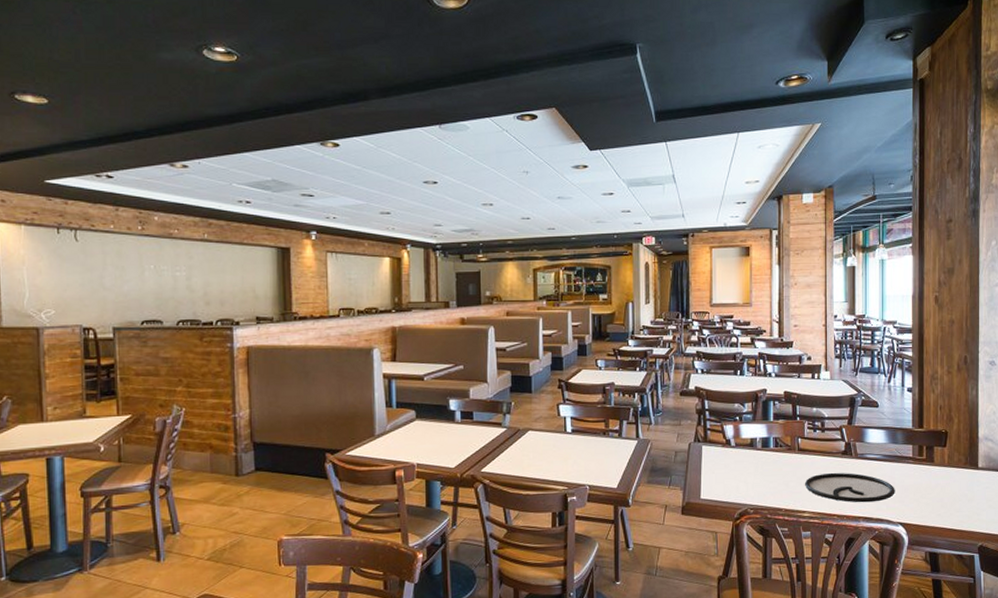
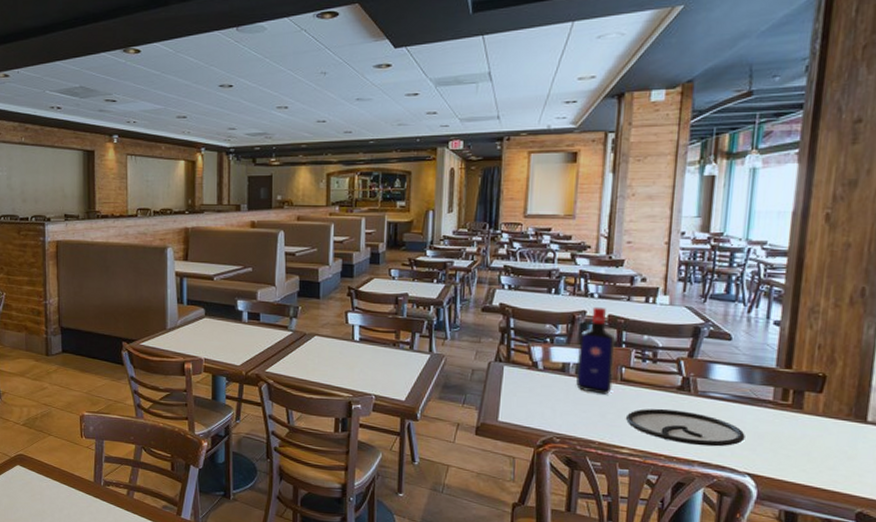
liquor bottle: none [763,384,792,465] -> present [576,306,615,395]

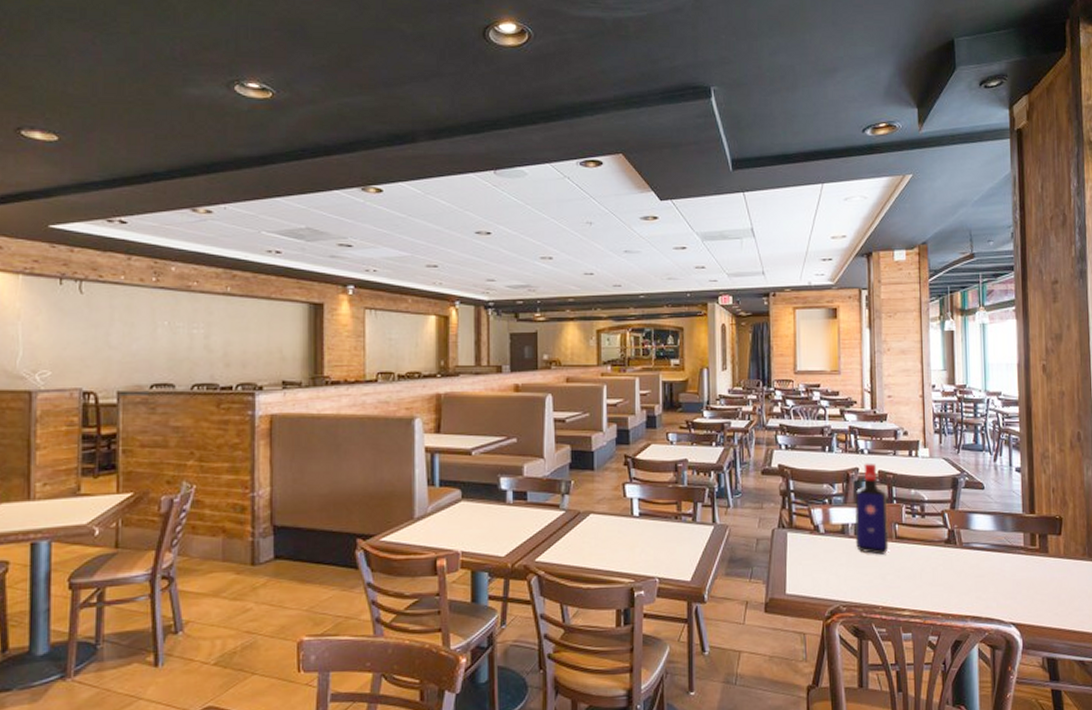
plate: present [626,408,745,447] -> none [904,564,1006,600]

